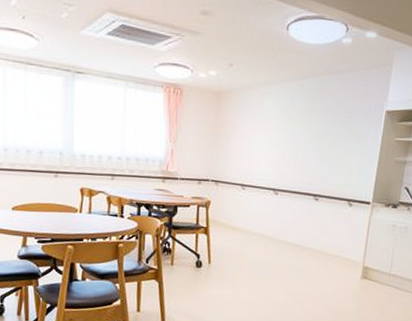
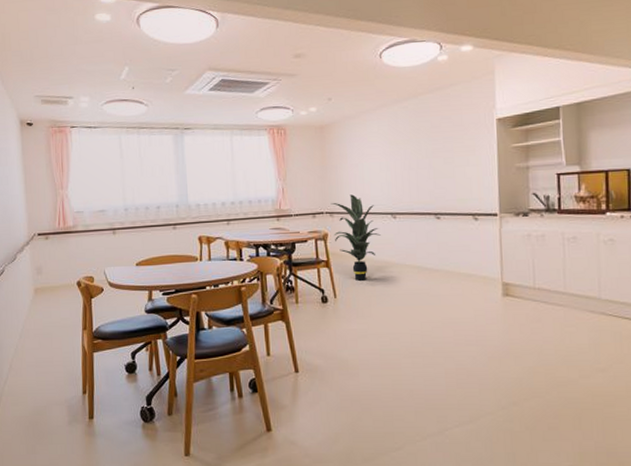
indoor plant: none [216,166,261,250] -> present [330,194,381,281]

